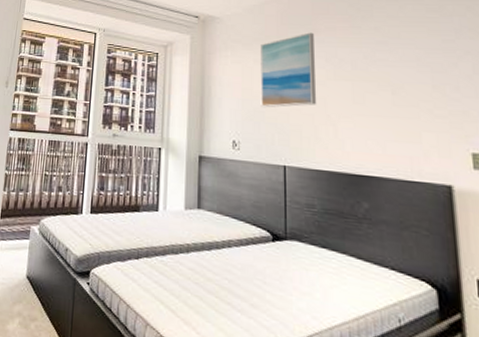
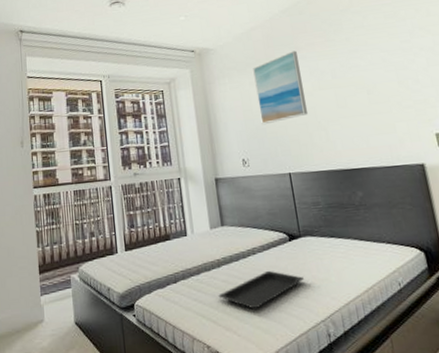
serving tray: none [182,268,283,308] -> present [218,270,304,309]

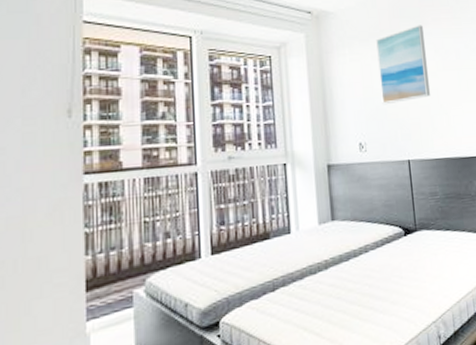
serving tray: present [218,270,304,309] -> none [324,269,417,315]

